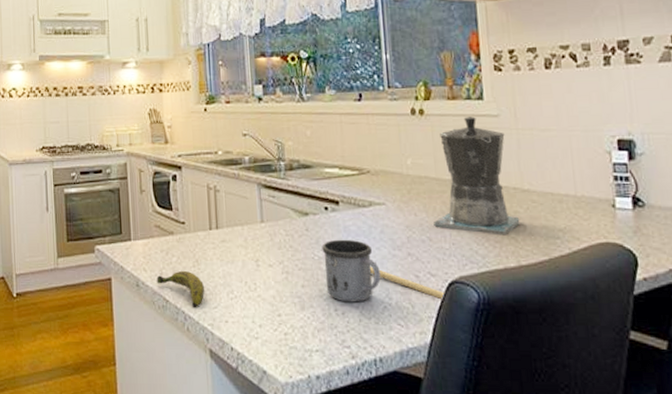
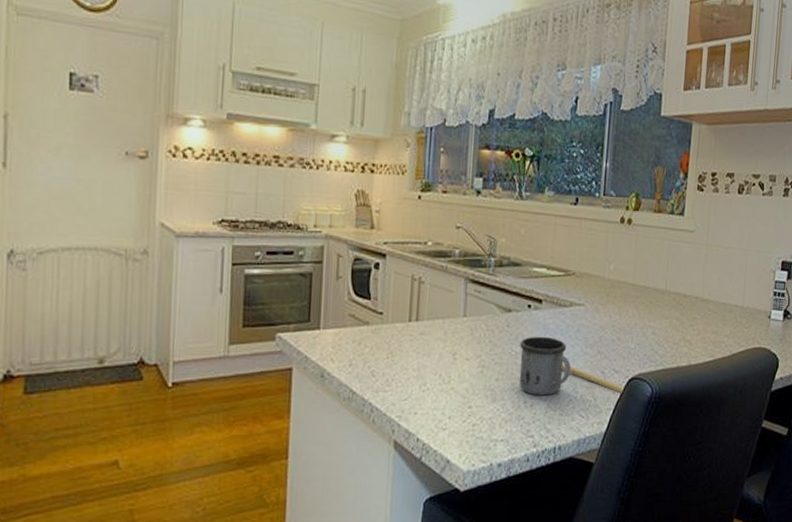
banana: present [156,270,205,308] -> none [344,362,397,400]
coffee maker: present [434,117,520,236] -> none [624,230,696,338]

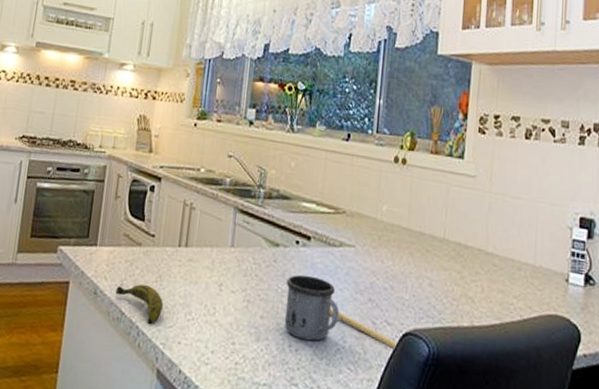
banana: none [344,362,397,400] -> present [115,284,164,325]

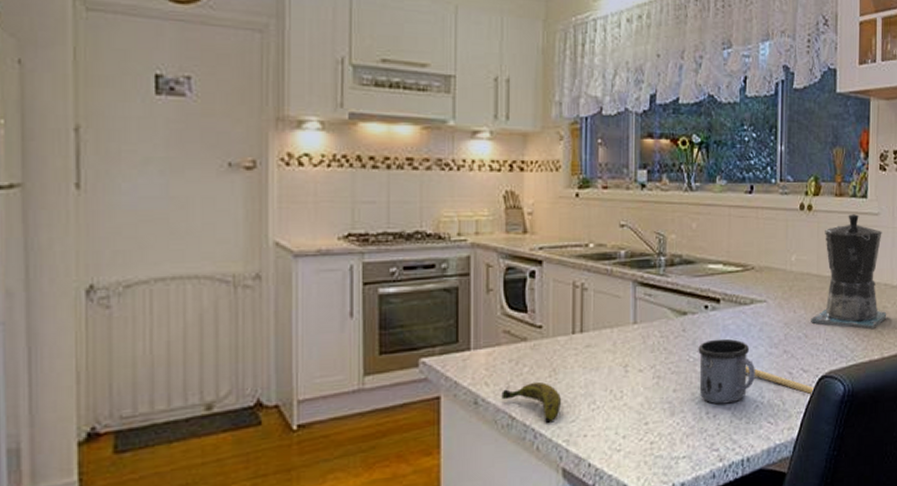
coffee maker: none [398,173,480,295] -> present [811,214,887,330]

